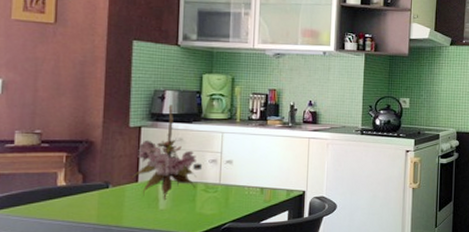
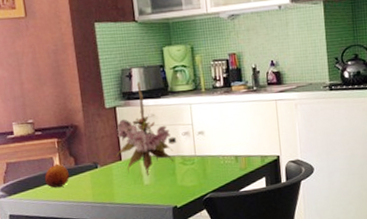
fruit: none [42,179,74,206] -> present [44,163,70,189]

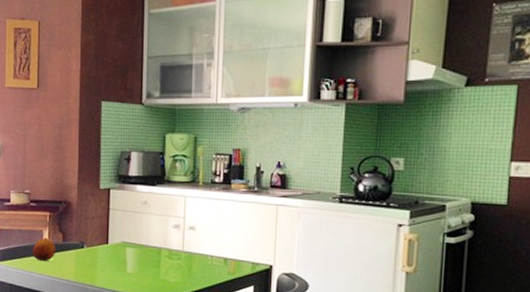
flower: present [116,82,177,175] -> none [103,166,166,263]

